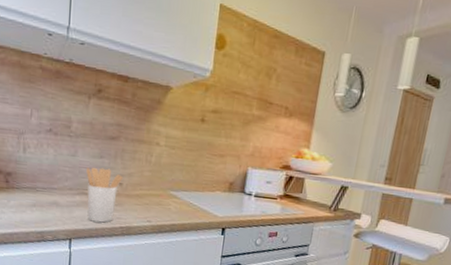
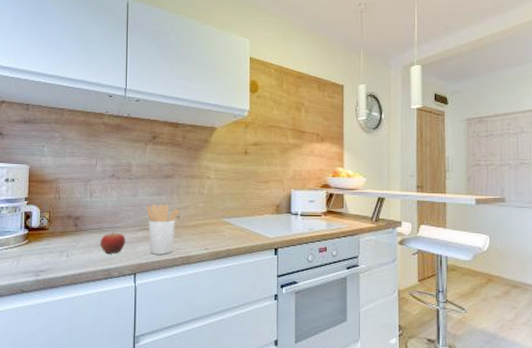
fruit: none [33,192,61,217] -> present [100,231,125,254]

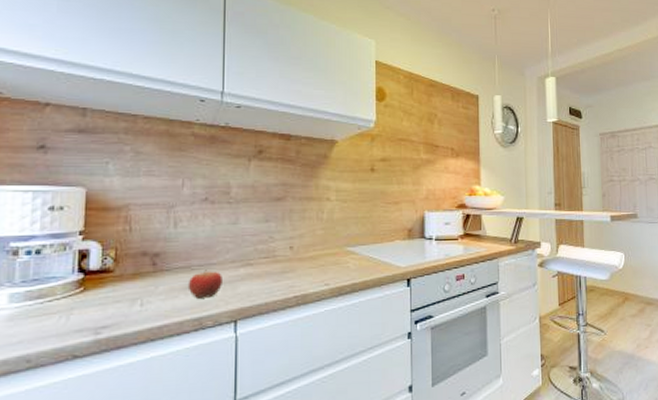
utensil holder: present [146,204,180,255] -> none [250,232,294,296]

